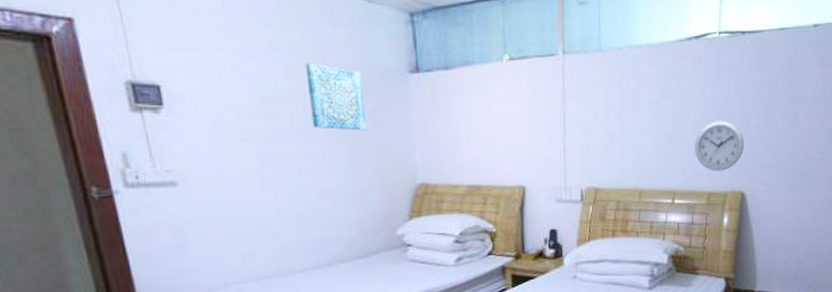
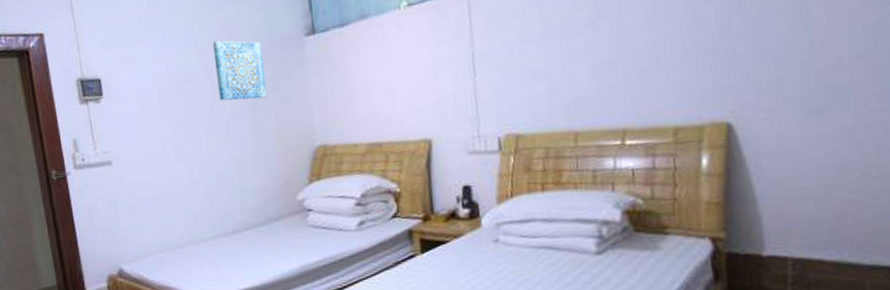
wall clock: present [695,120,745,171] -> none [648,34,726,100]

